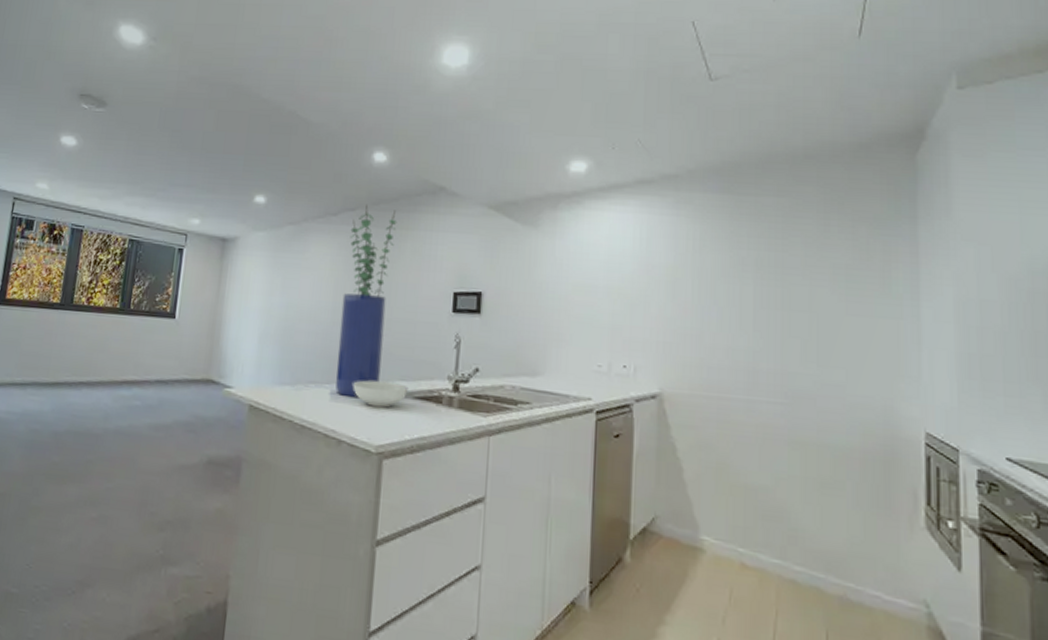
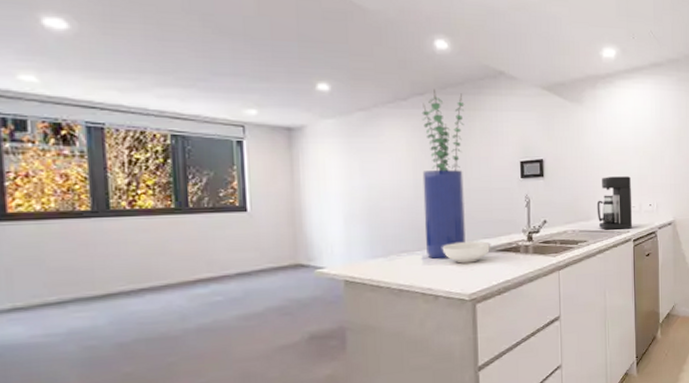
coffee maker: none [546,321,598,395] -> present [596,176,633,230]

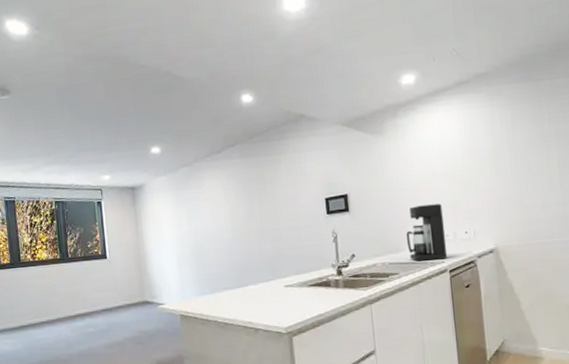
vase: present [422,88,465,259] -> none [234,139,279,295]
bowl: present [442,241,491,264] -> none [259,277,303,299]

